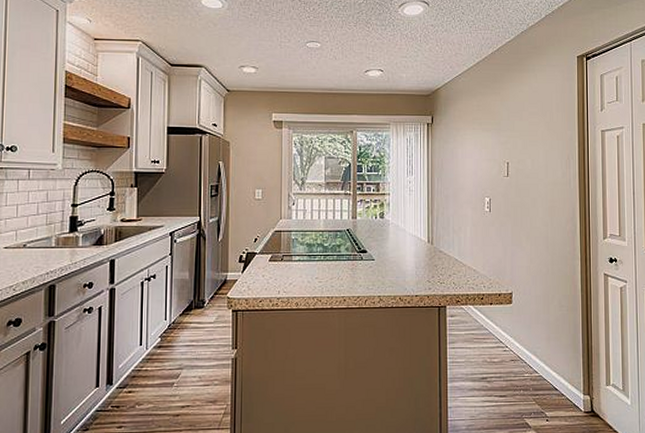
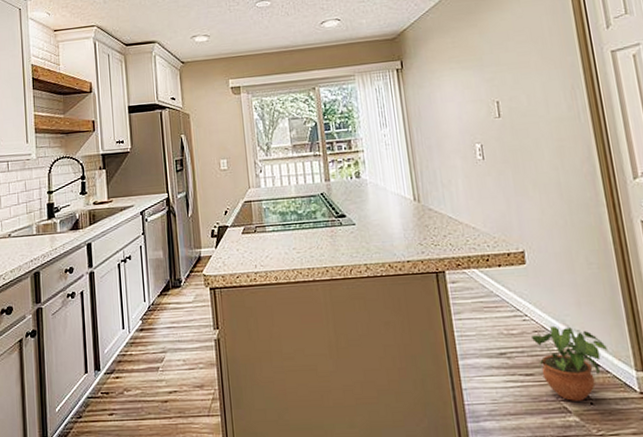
potted plant: none [509,356,565,418] -> present [532,325,607,401]

